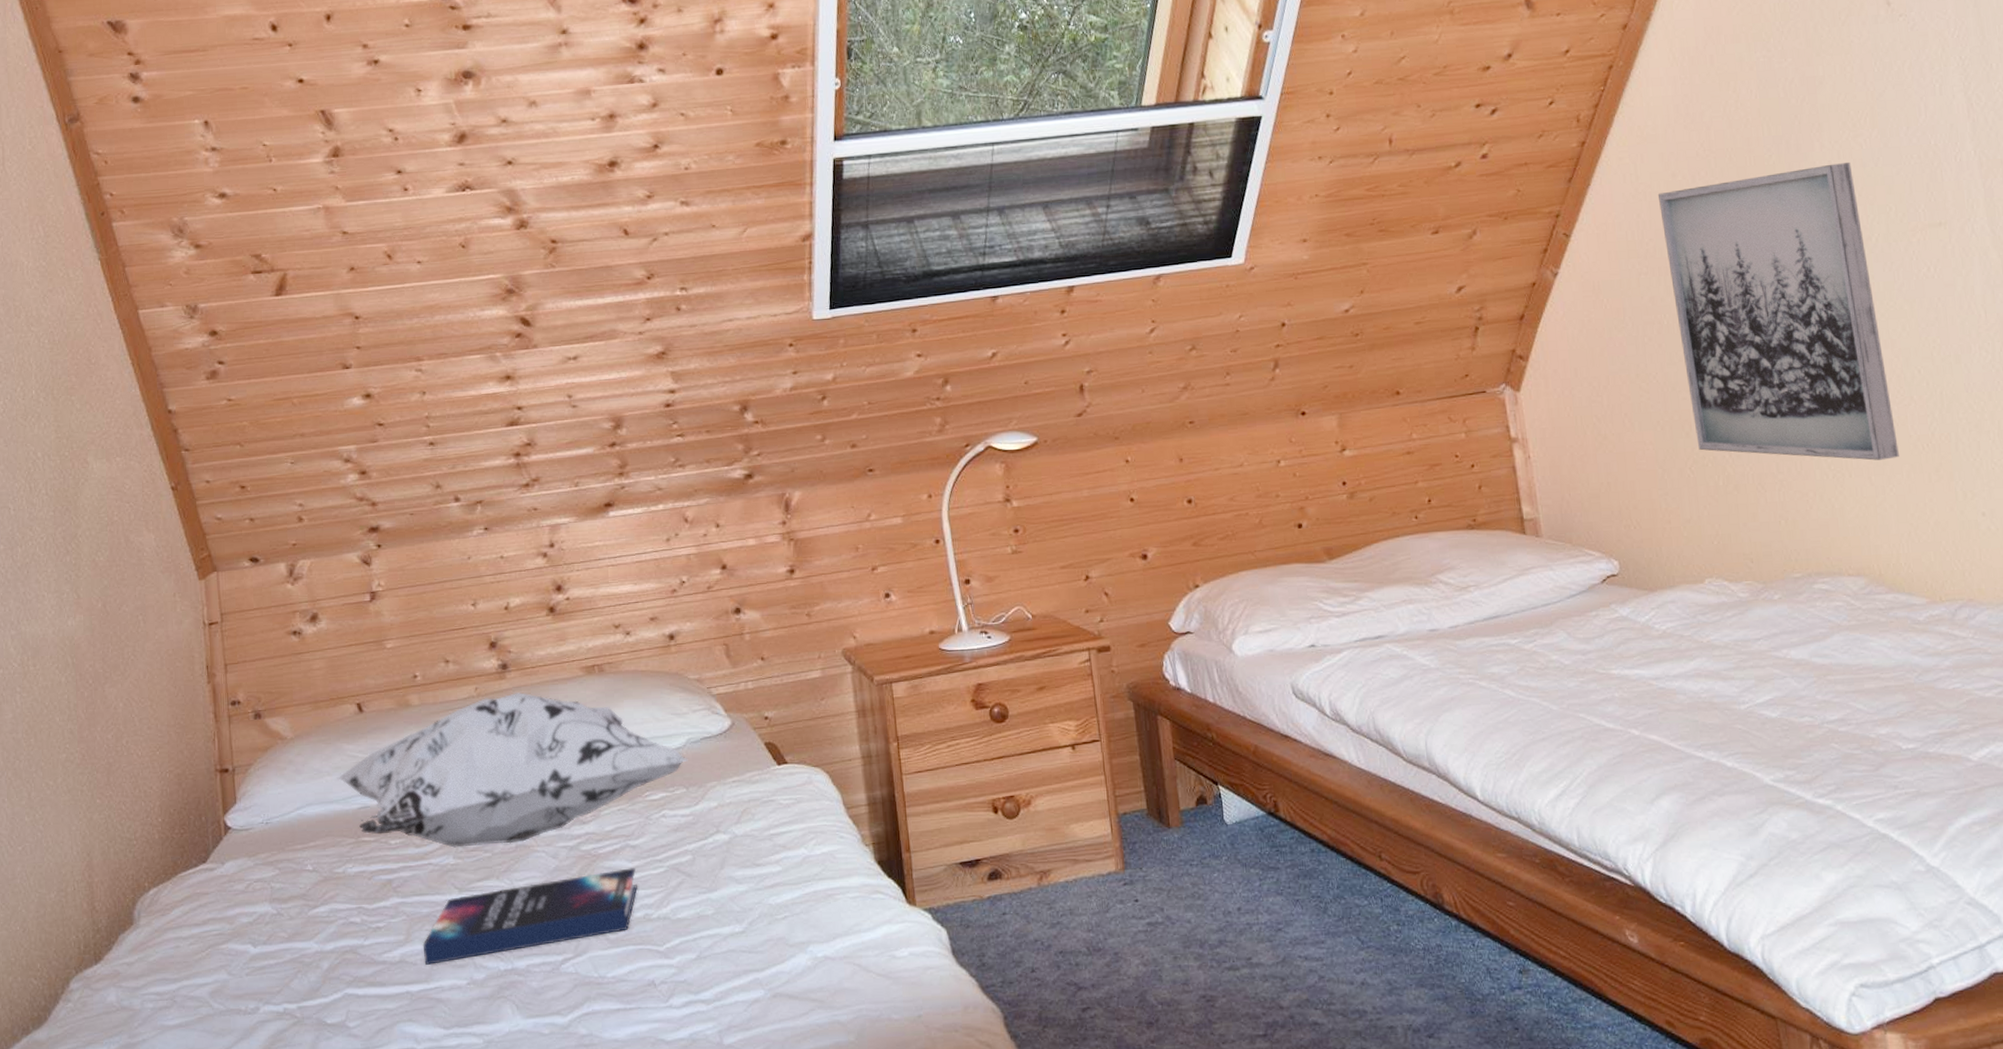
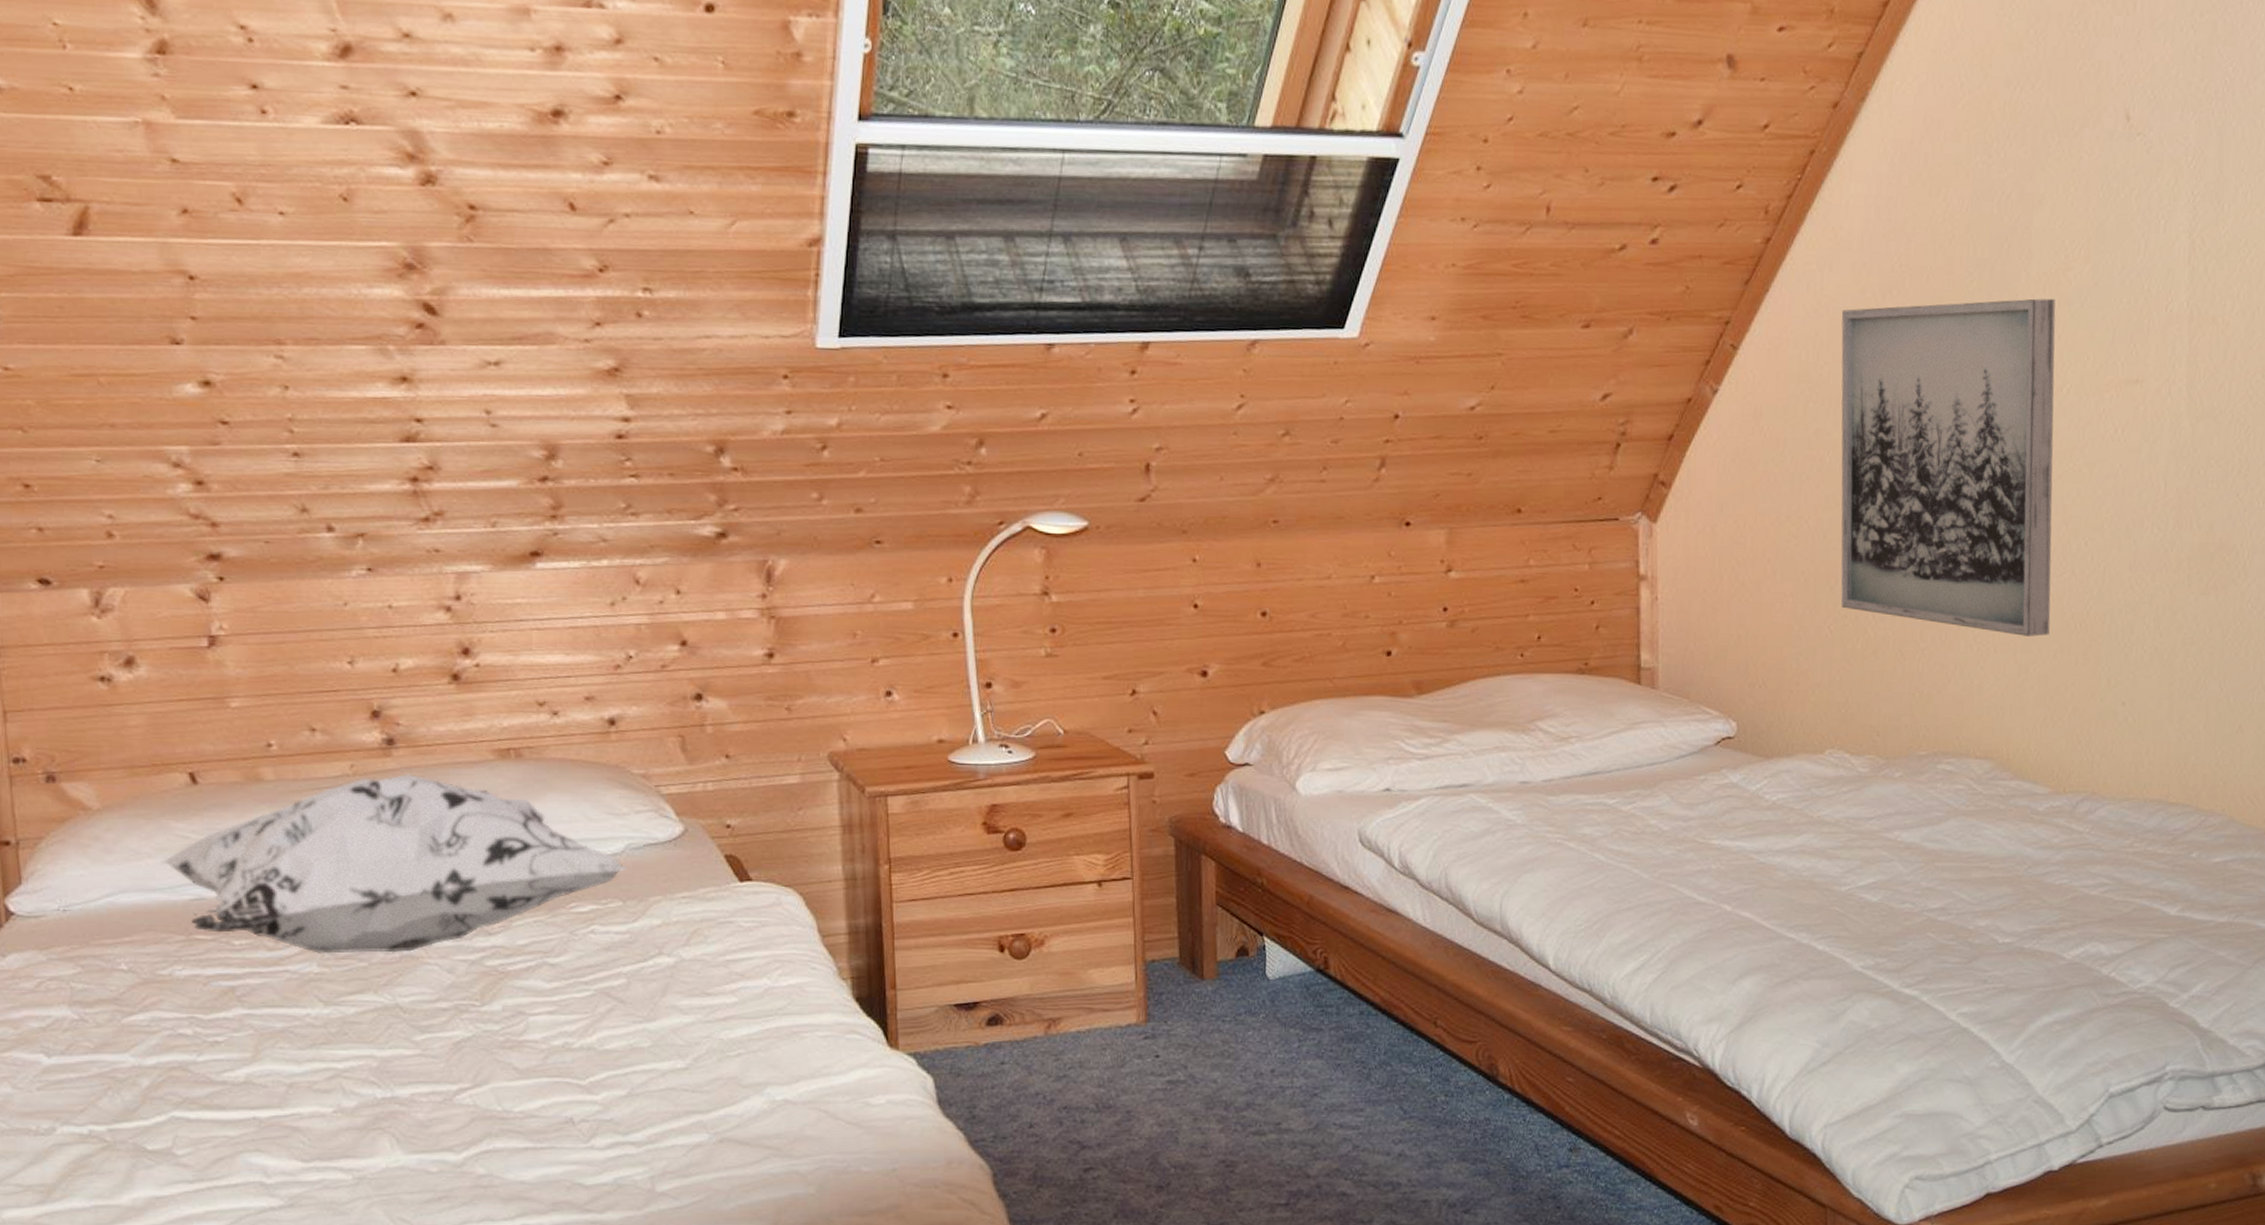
hardback book: present [422,868,637,965] -> none [275,989,556,1088]

